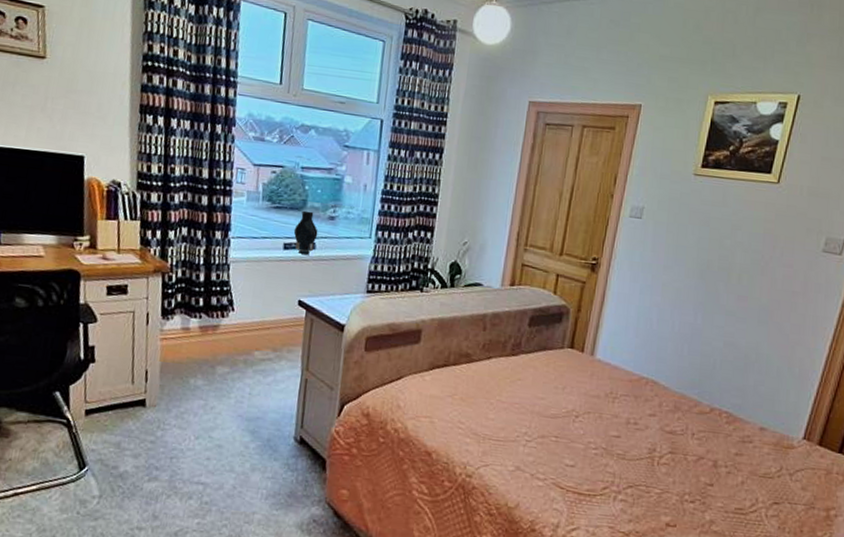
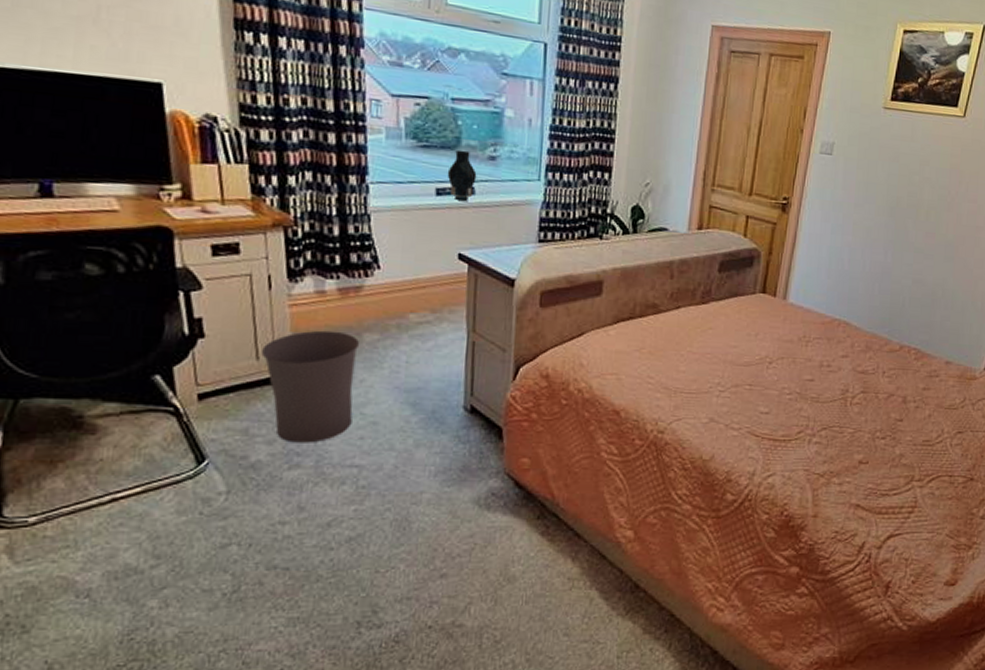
waste bin: none [136,361,214,460] -> present [262,330,360,443]

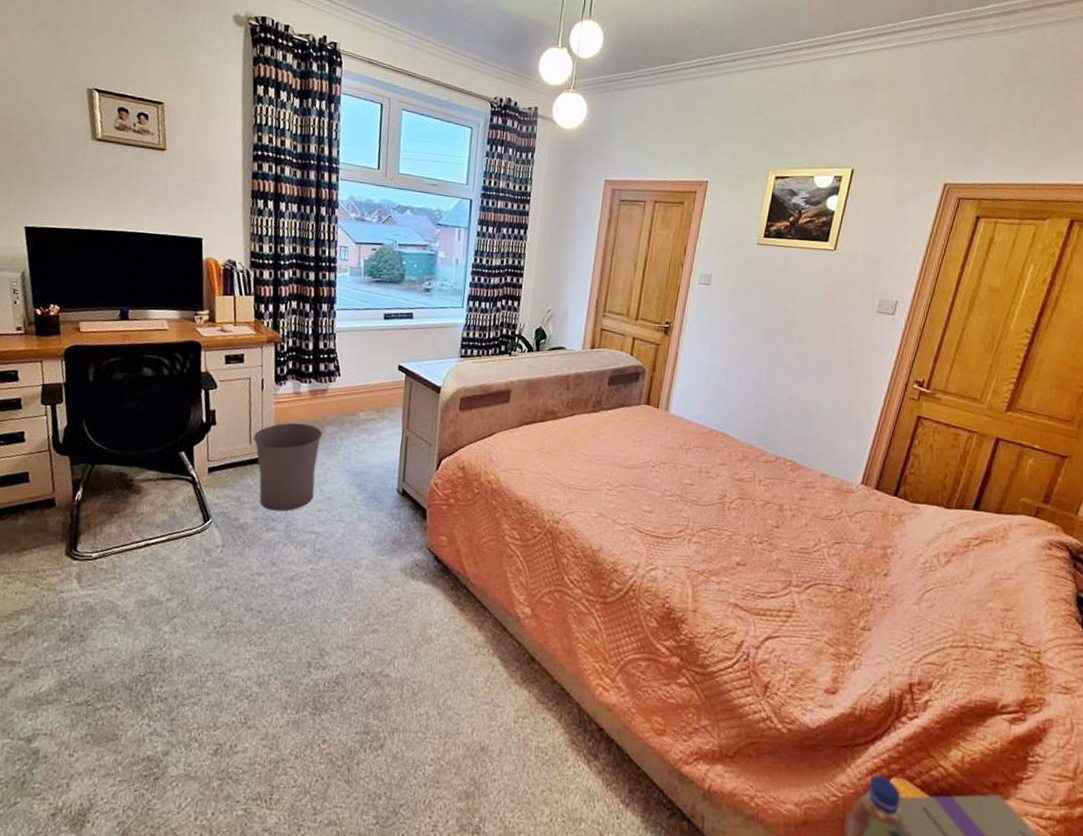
vase: present [447,149,477,201] -> none [393,284,415,324]

